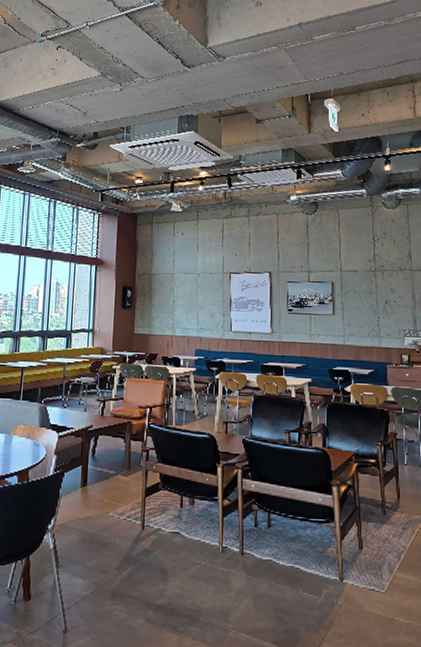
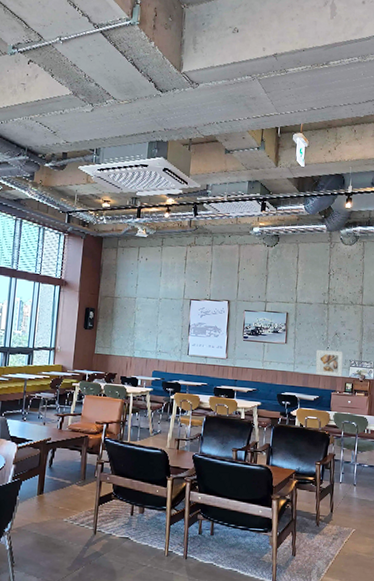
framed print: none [366,319,397,348] -> present [315,350,343,377]

